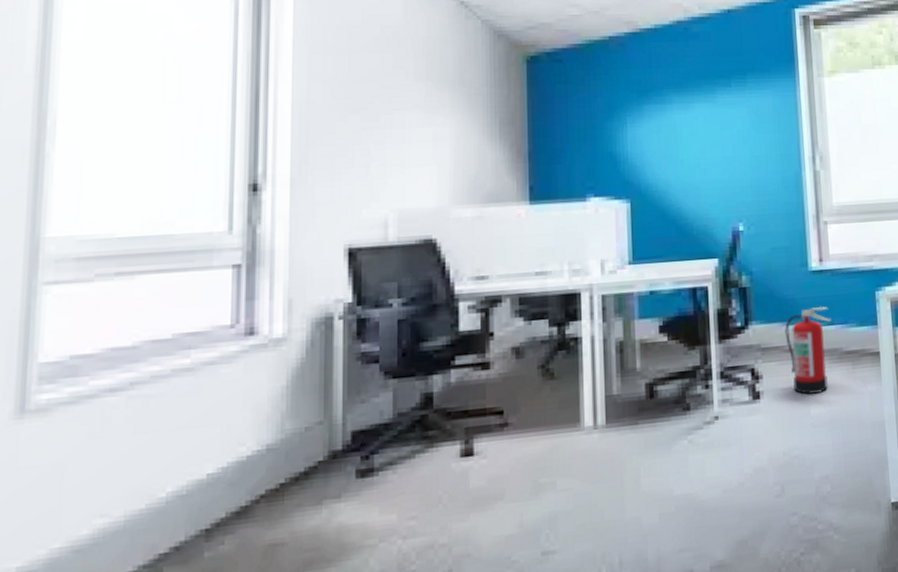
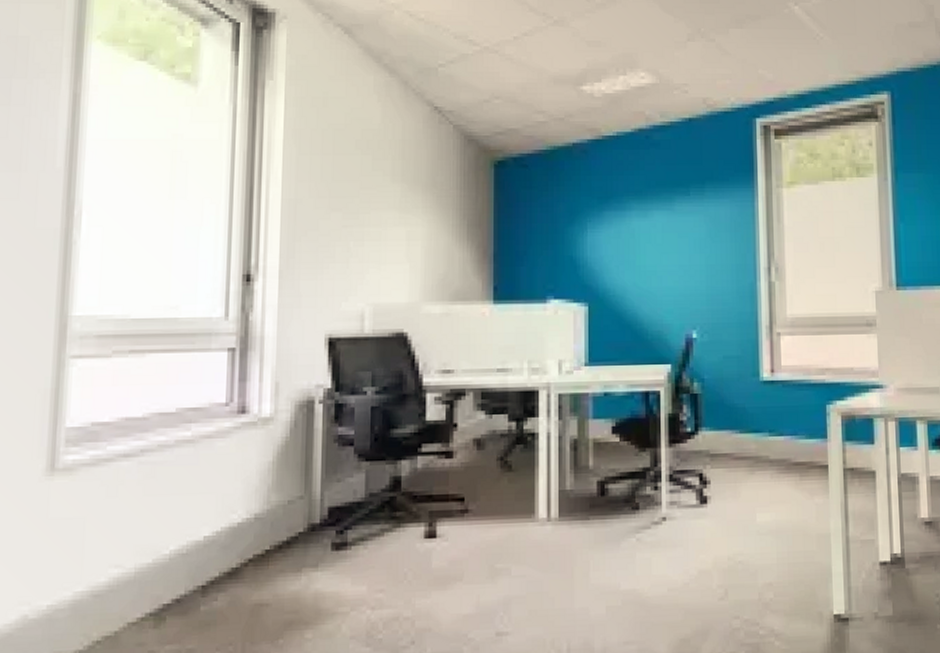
fire extinguisher: present [785,306,832,395] -> none [734,416,781,504]

